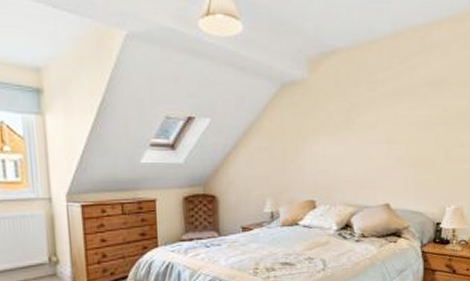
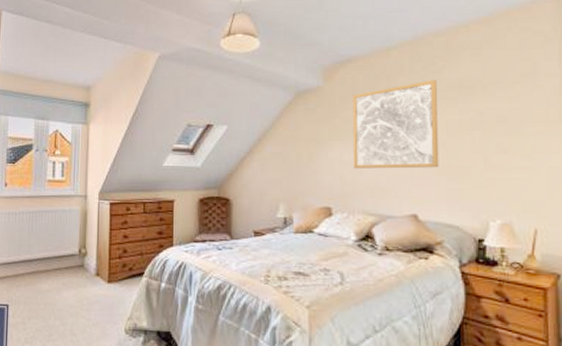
wall art: none [335,75,411,162] -> present [353,79,439,169]

